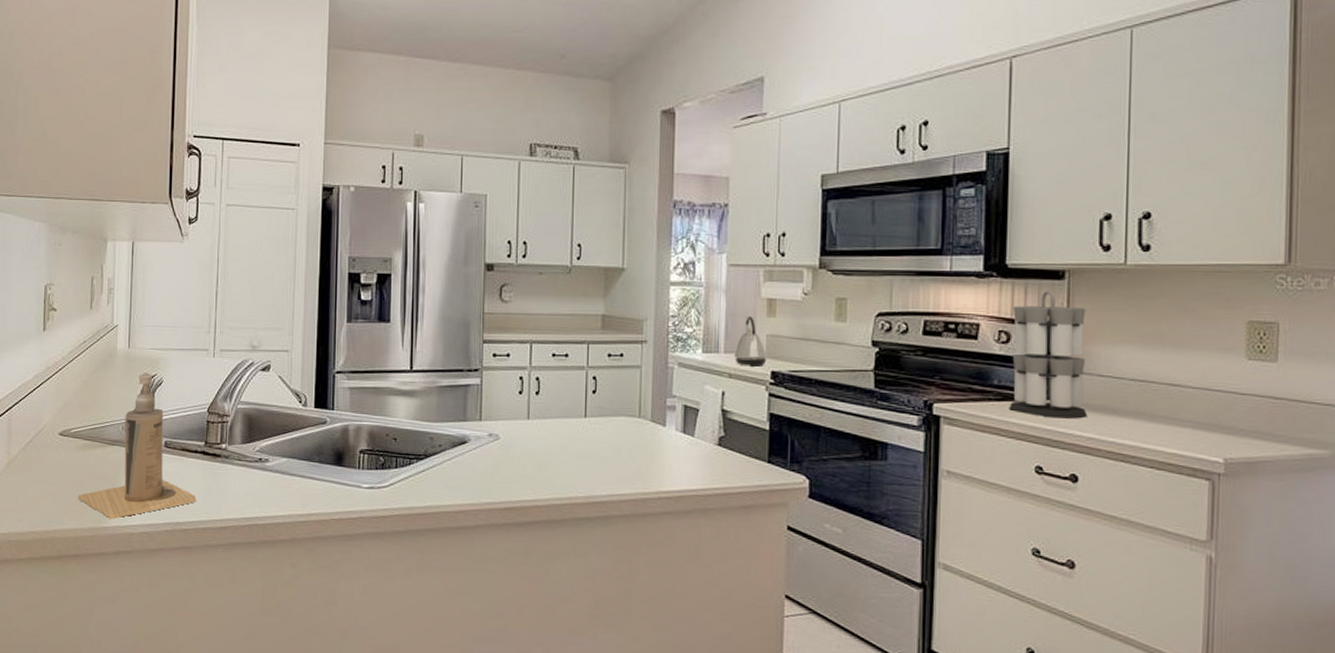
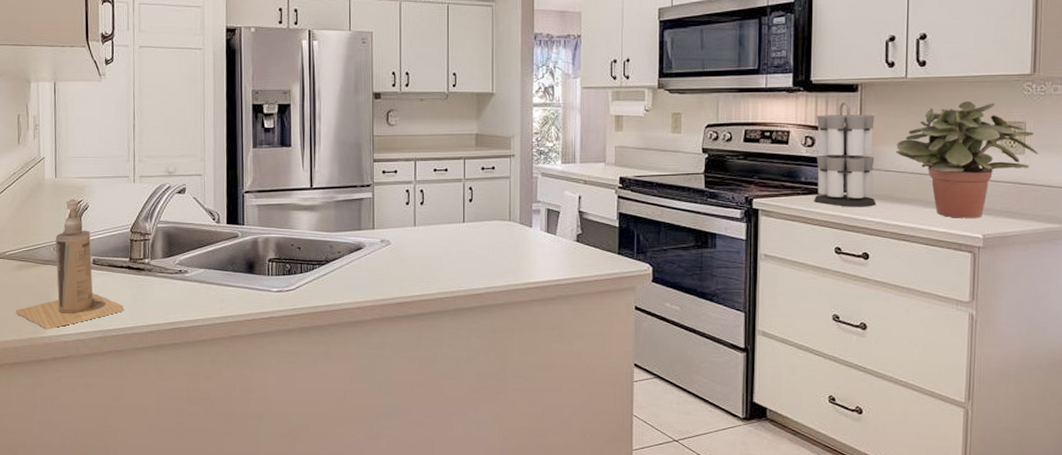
kettle: present [734,315,767,367] -> none [589,130,616,174]
potted plant: none [1112,295,1295,438] -> present [896,101,1038,218]

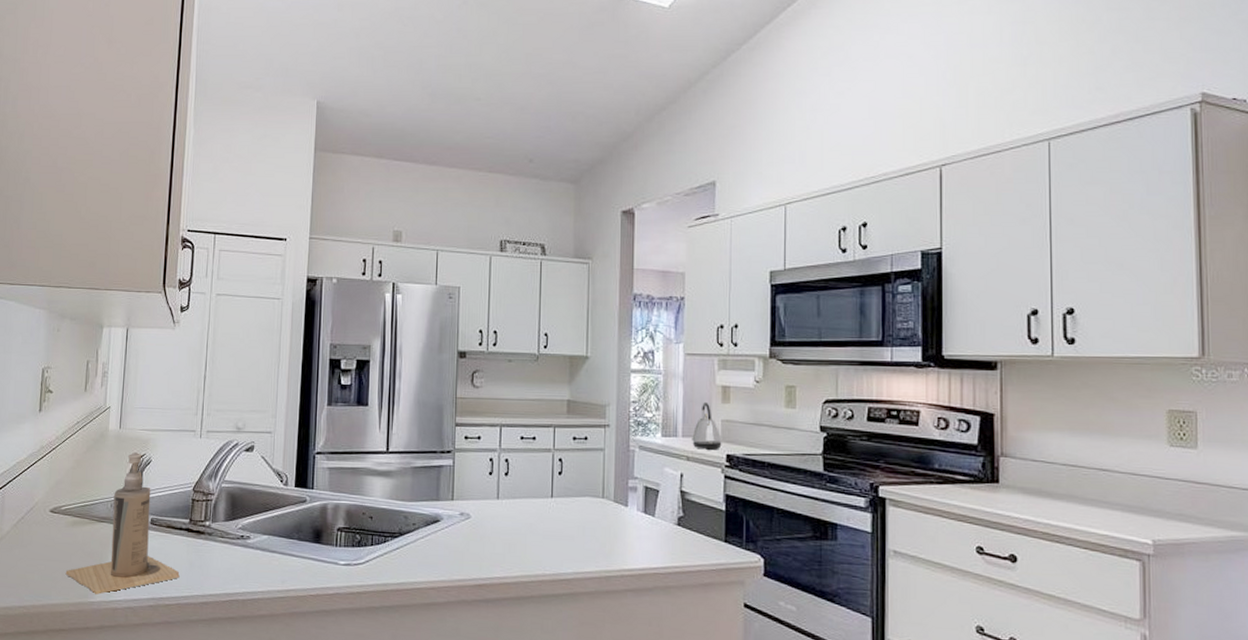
kettle: none [589,130,616,174] -> present [692,401,722,450]
spice rack: present [814,101,876,207] -> none [950,380,1024,501]
potted plant: present [896,101,1038,218] -> none [1044,385,1214,521]

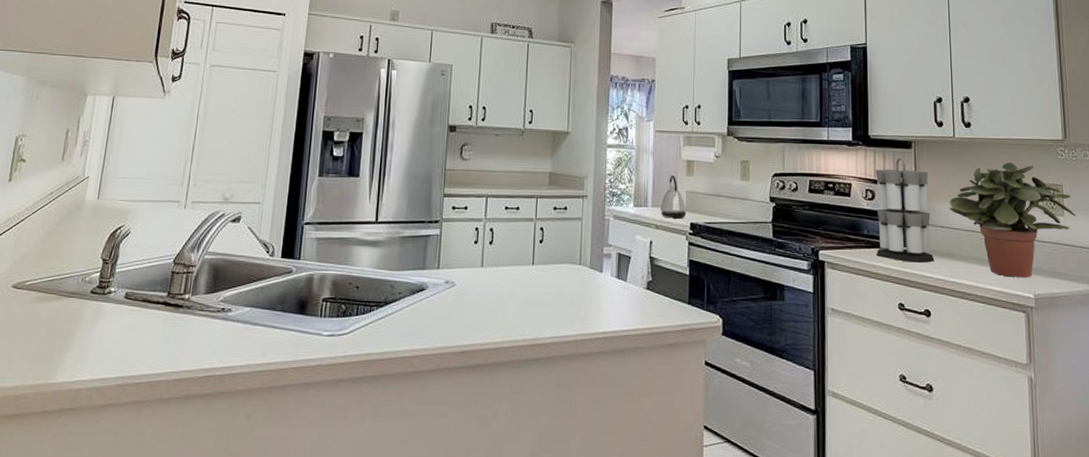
soap dispenser: present [65,452,180,595] -> none [24,224,153,375]
spice rack: none [950,380,1024,501] -> present [876,157,935,263]
potted plant: none [1044,385,1214,521] -> present [949,163,1076,278]

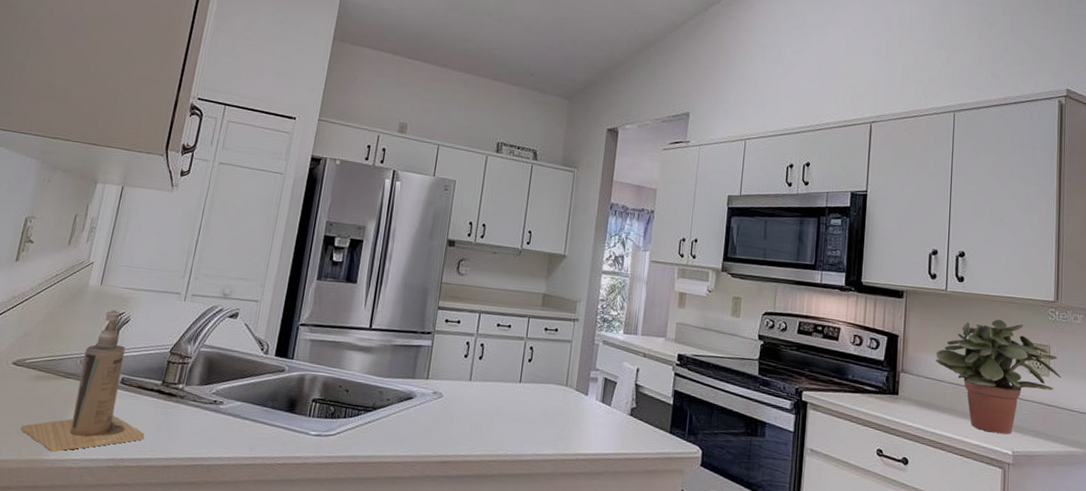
soap dispenser: none [24,224,153,375] -> present [20,310,145,452]
kettle: present [660,174,687,219] -> none [649,305,676,349]
spice rack: present [876,157,935,263] -> none [859,305,918,412]

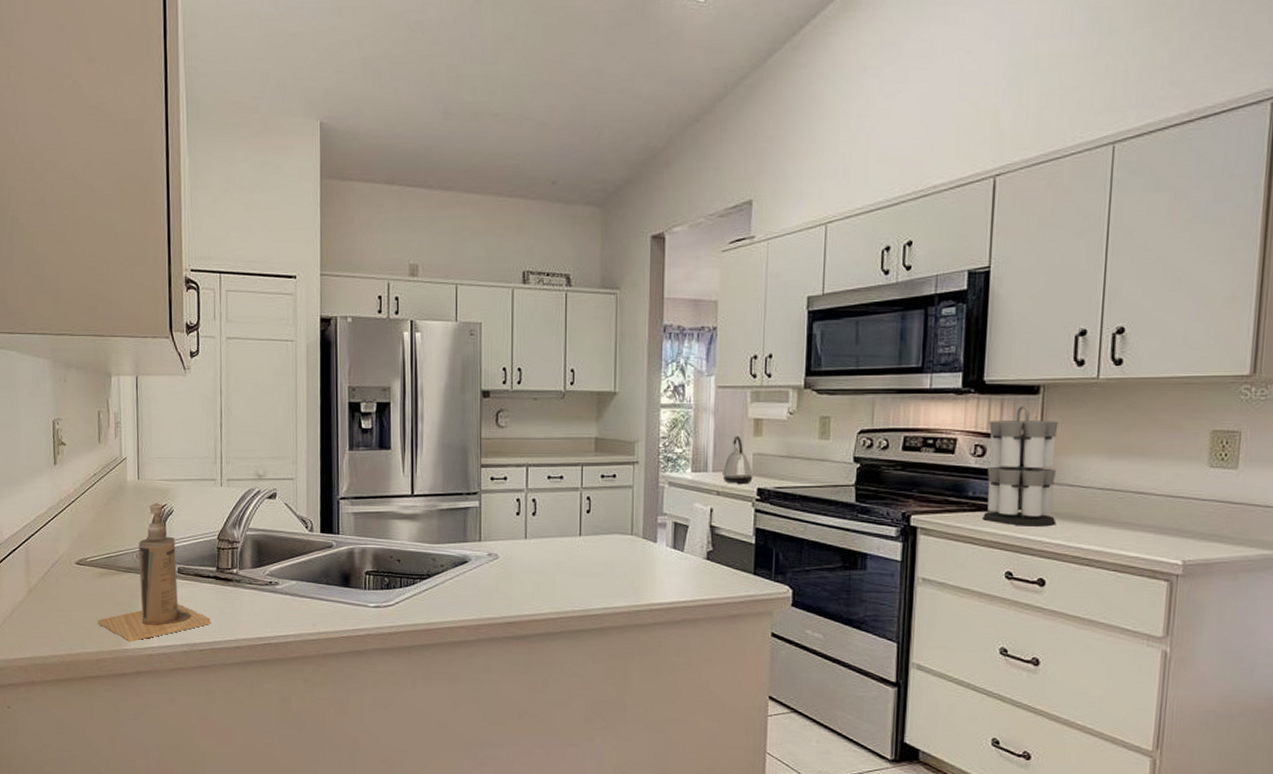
kettle: none [649,305,676,349] -> present [722,435,753,484]
spice rack: none [859,305,918,412] -> present [983,405,1058,527]
potted plant: present [935,319,1061,435] -> none [1082,406,1255,542]

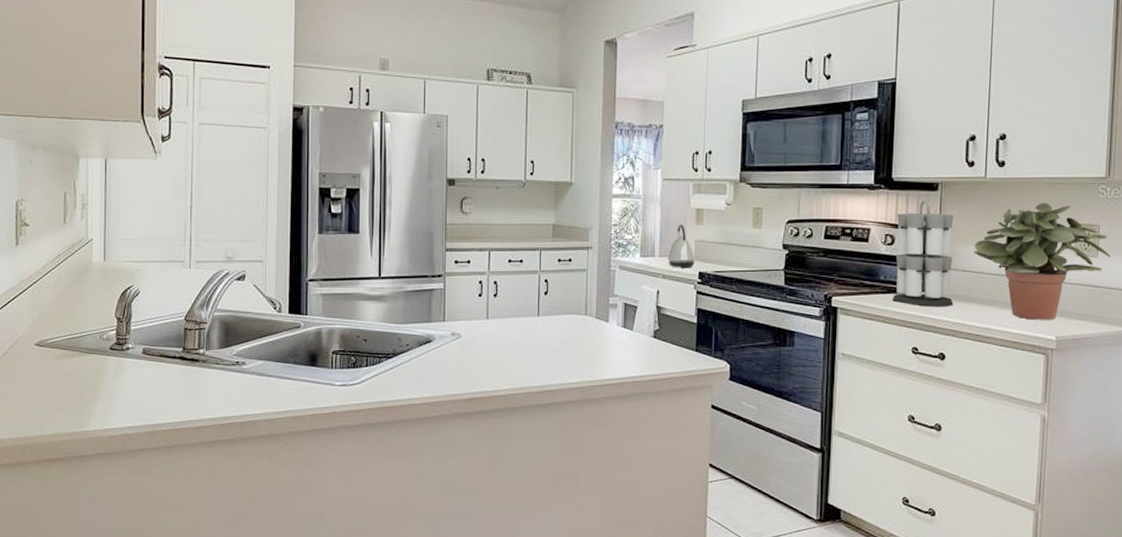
soap dispenser: present [97,503,211,642] -> none [56,284,176,424]
potted plant: none [1082,406,1255,542] -> present [974,203,1111,320]

